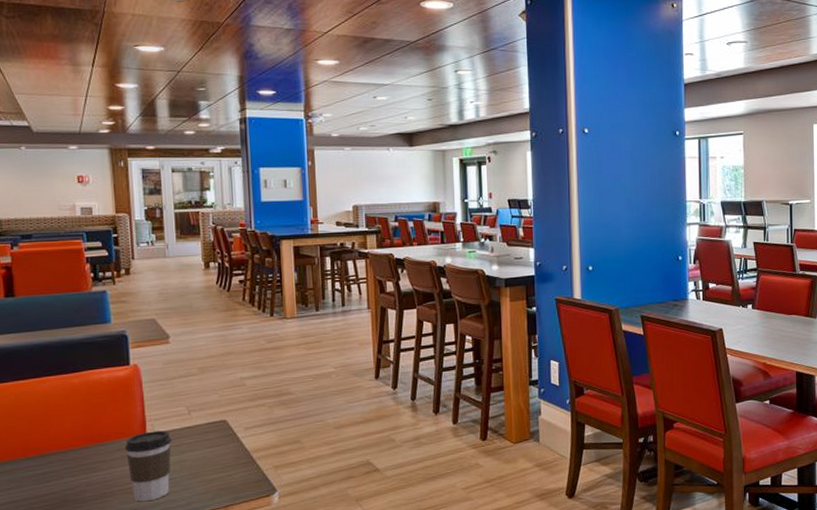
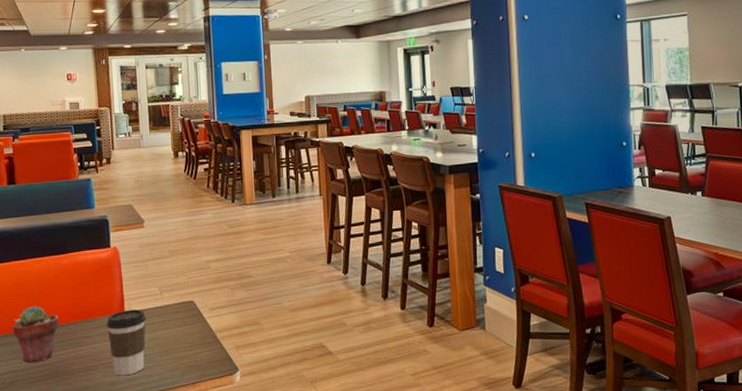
potted succulent: none [11,429,69,491] -> present [12,305,59,362]

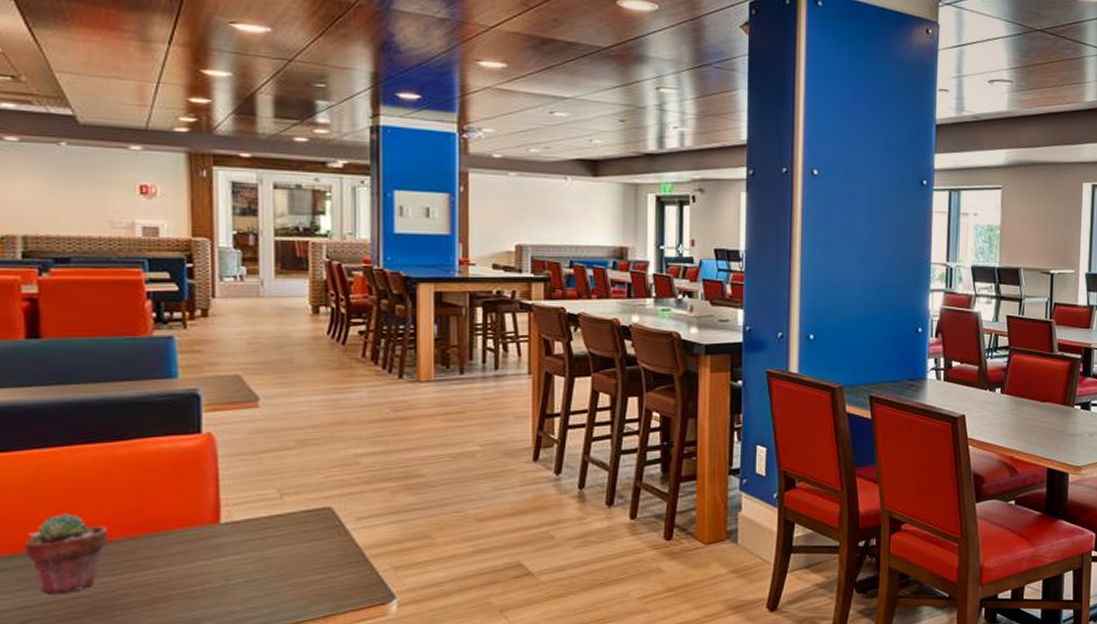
coffee cup: present [106,309,146,376] -> none [188,518,254,610]

